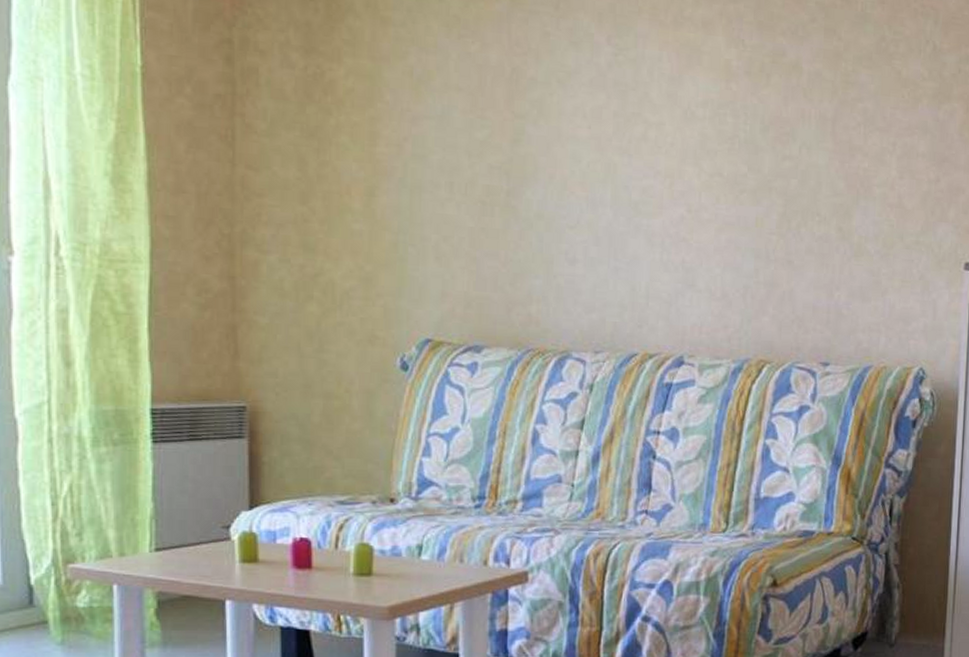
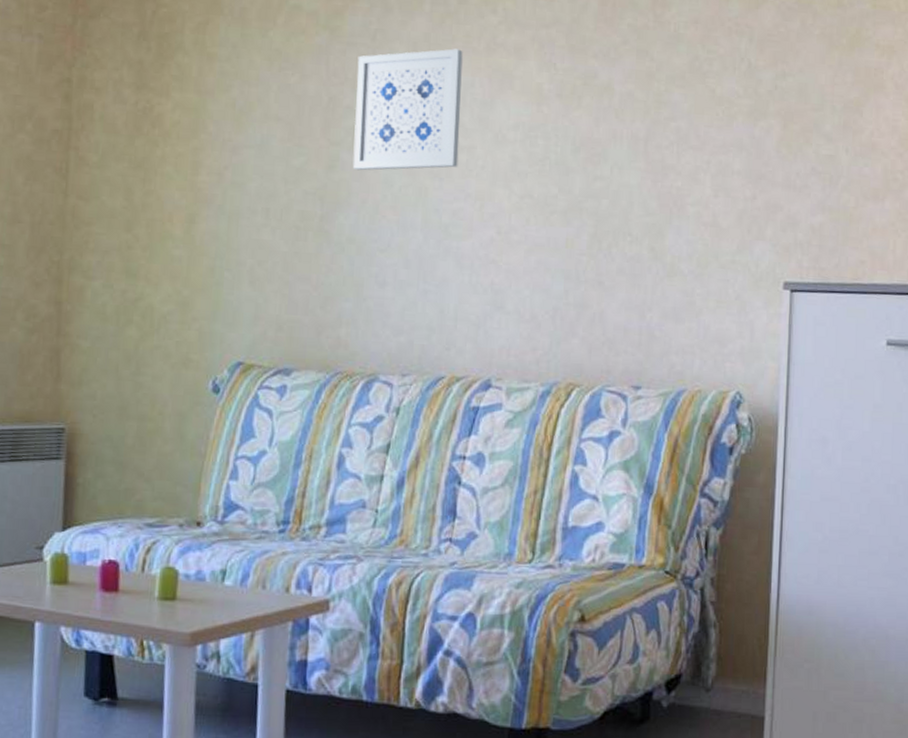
wall art: none [538,21,650,145] -> present [352,49,463,171]

